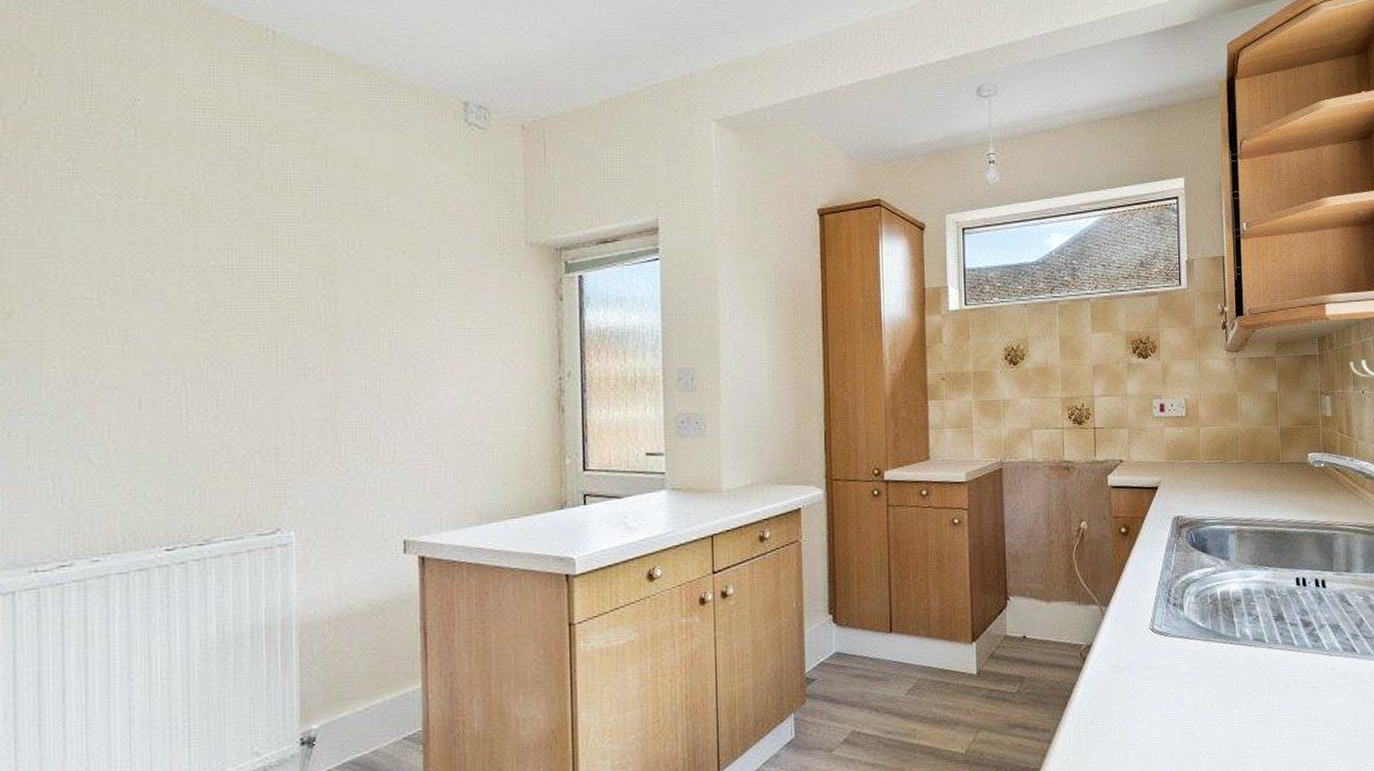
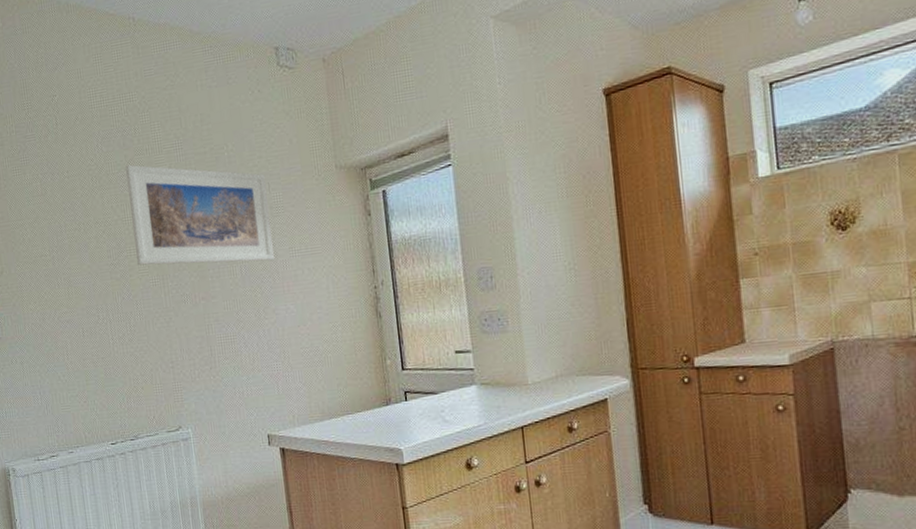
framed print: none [238,201,436,338] -> present [126,164,274,266]

